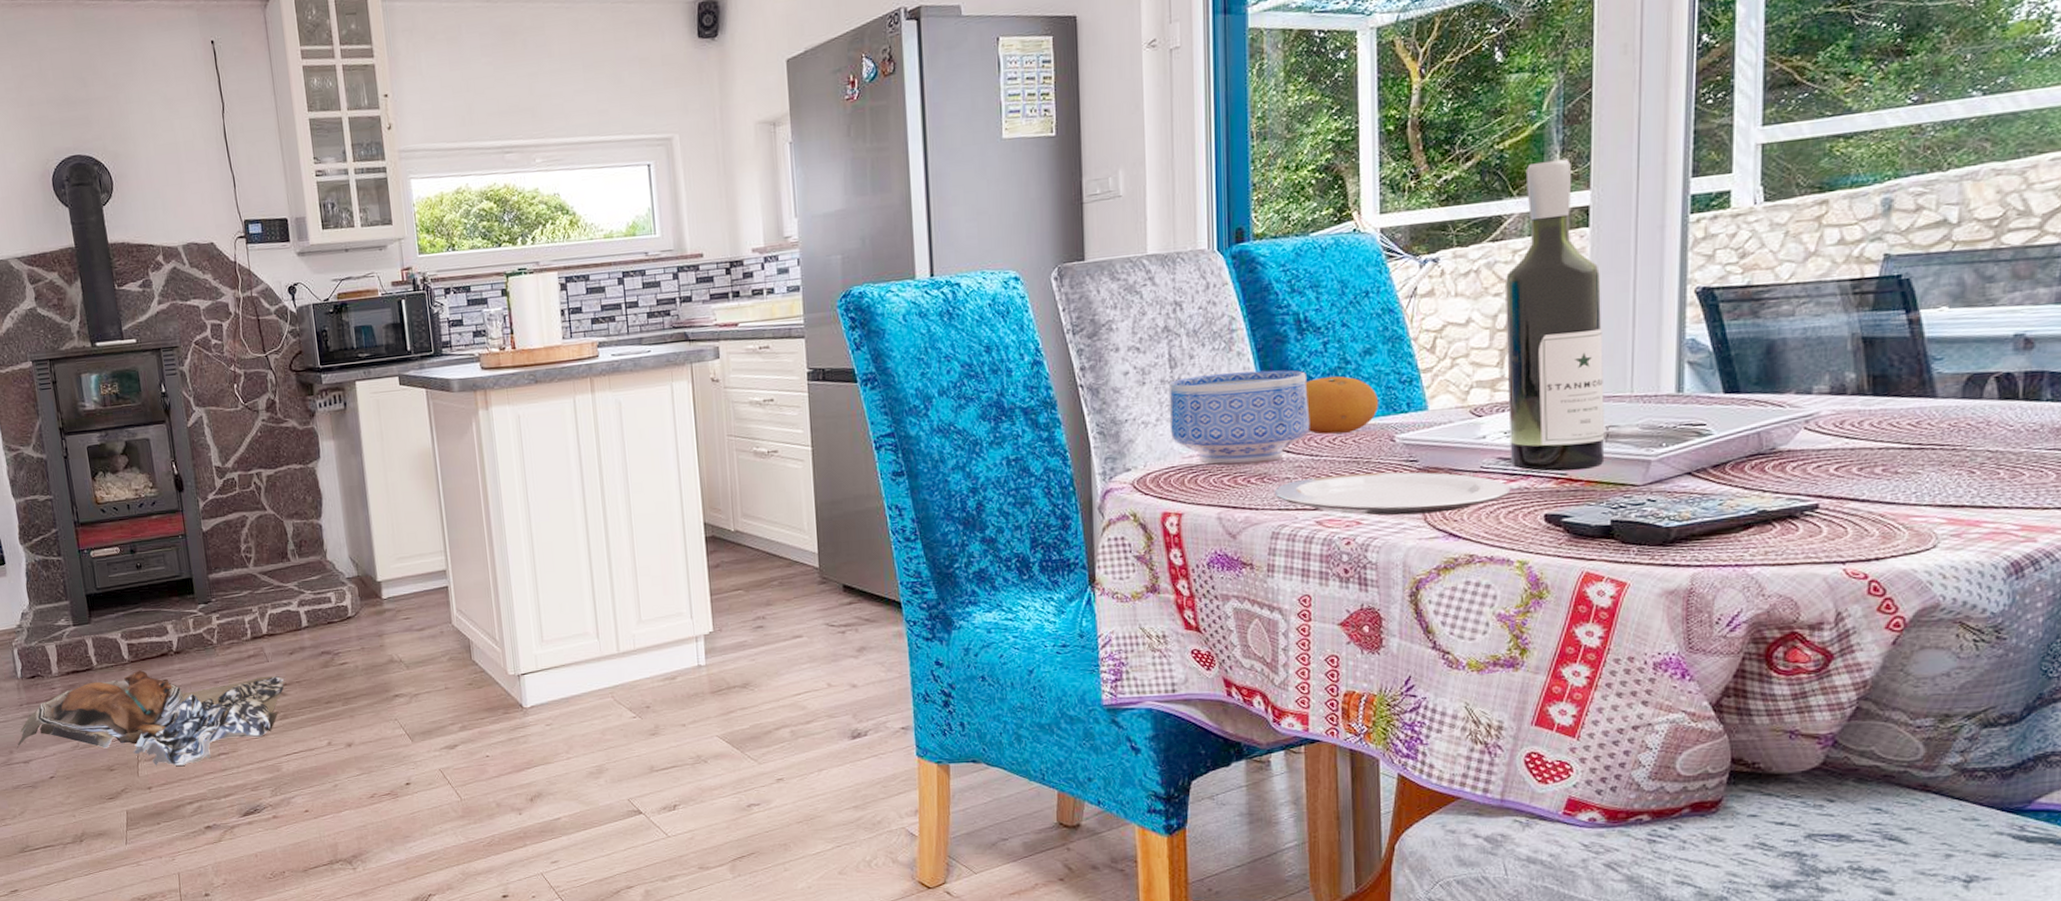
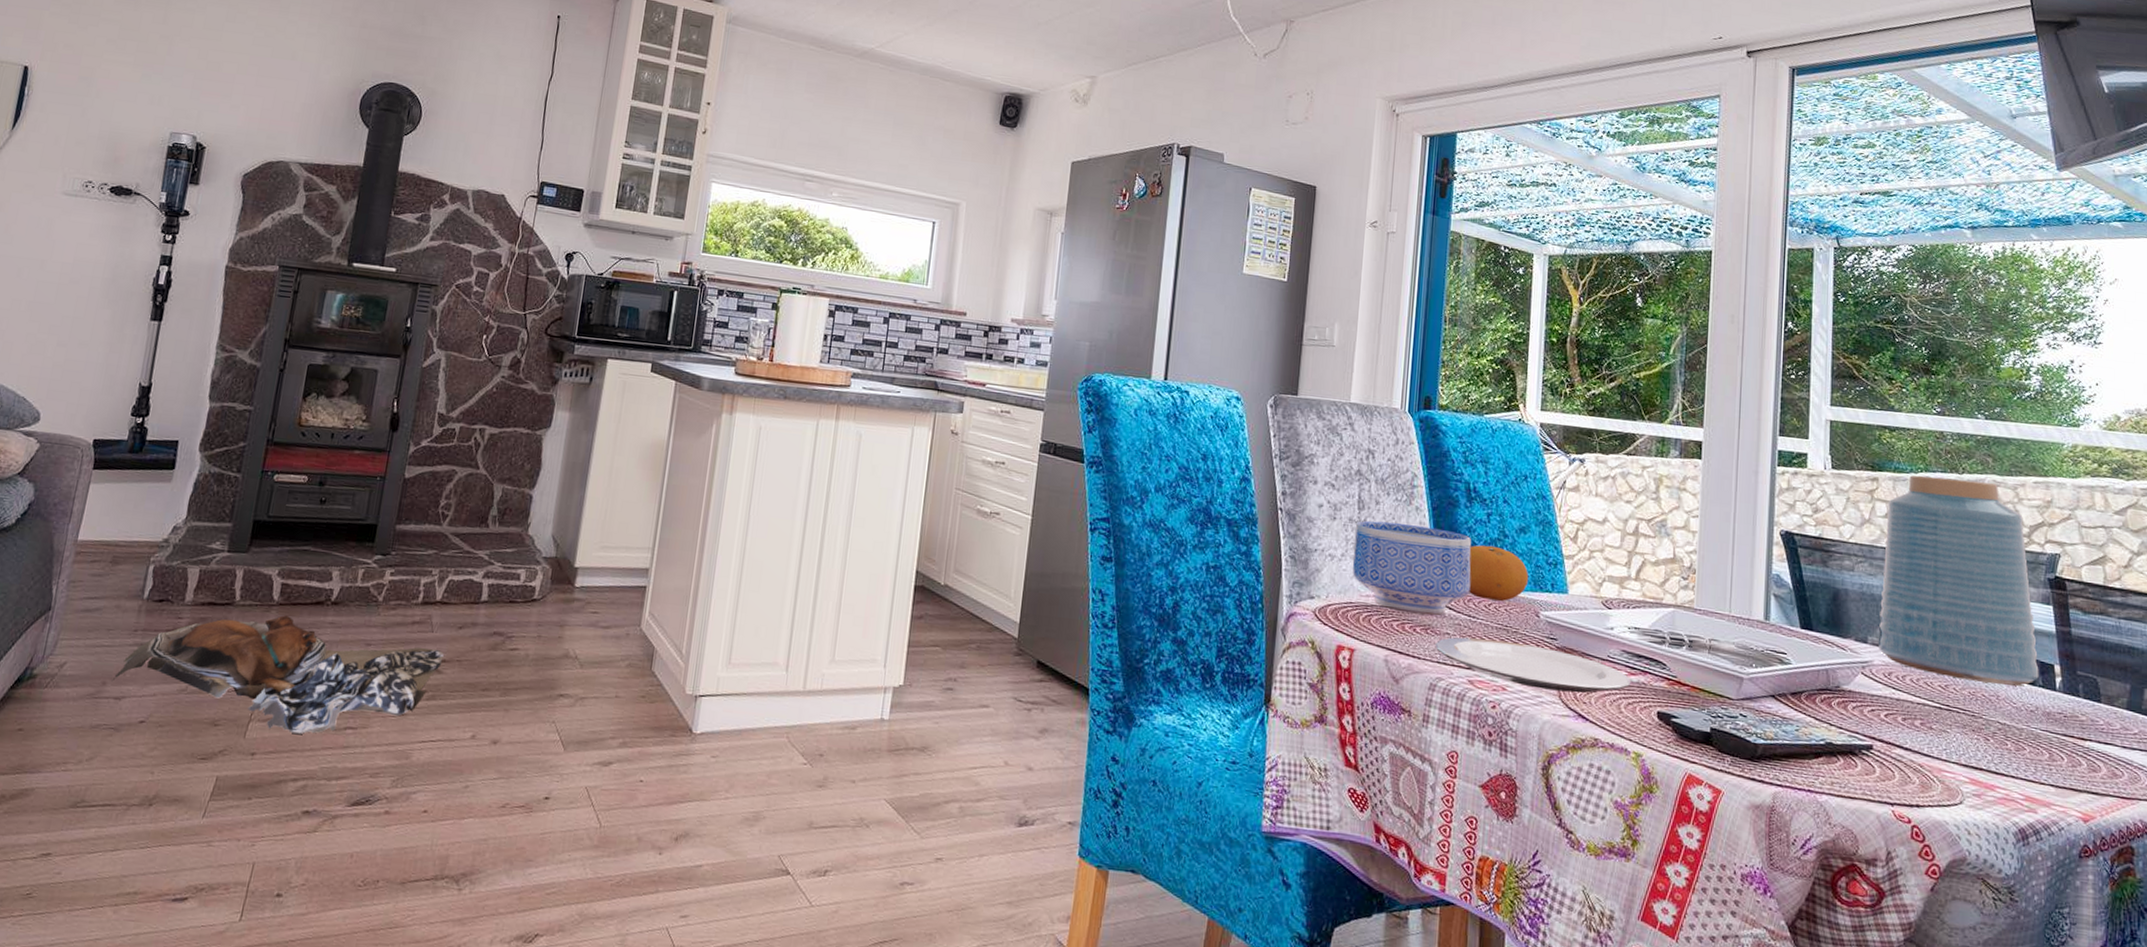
bottle: present [1504,158,1605,472] -> none [1632,395,1709,677]
vase: none [1826,172,2047,412] -> present [1877,475,2039,686]

